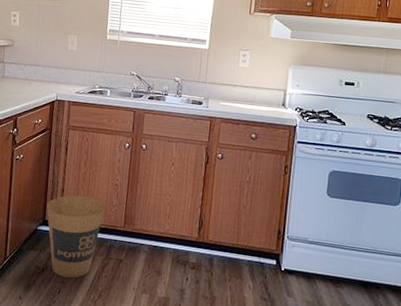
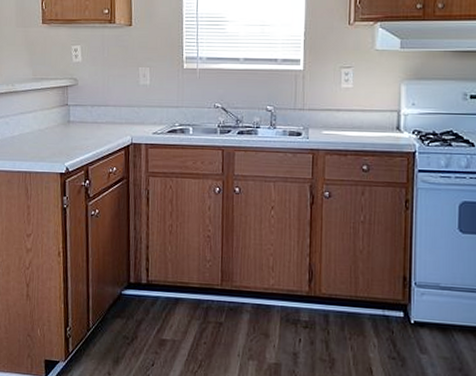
trash can: present [46,195,105,278] -> none [130,251,198,348]

